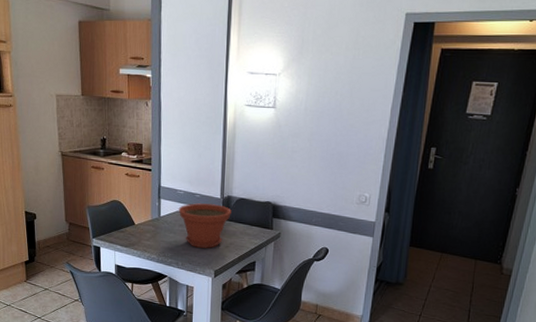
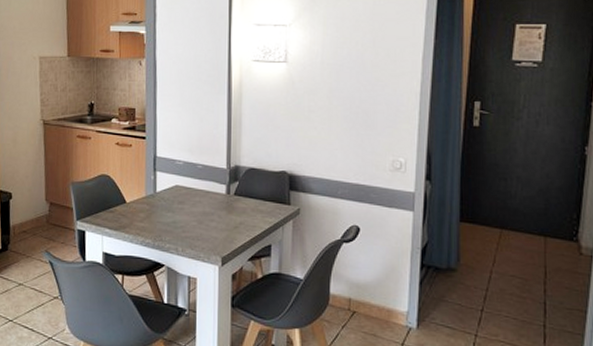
plant pot: present [178,203,231,248] -> none [177,175,240,230]

